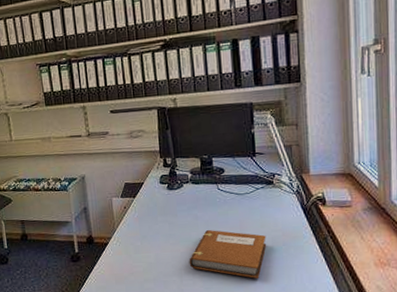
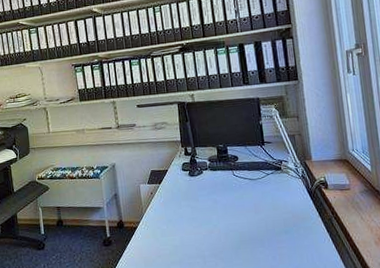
notebook: present [189,230,267,278] -> none [210,213,280,259]

